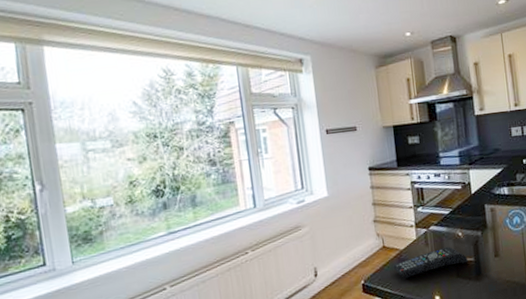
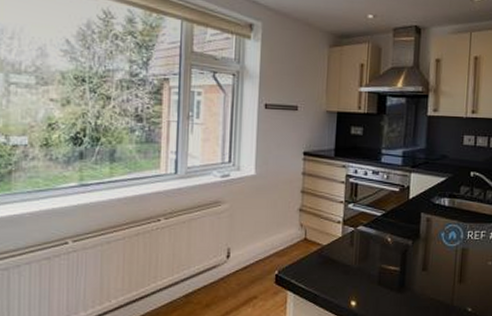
remote control: present [393,246,468,279] -> none [311,250,393,277]

